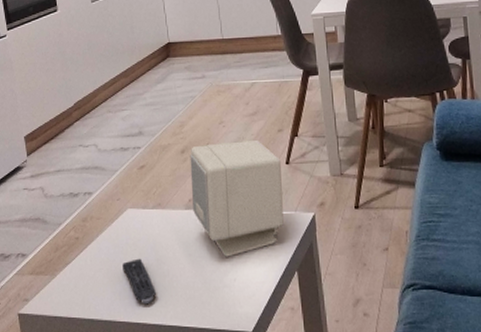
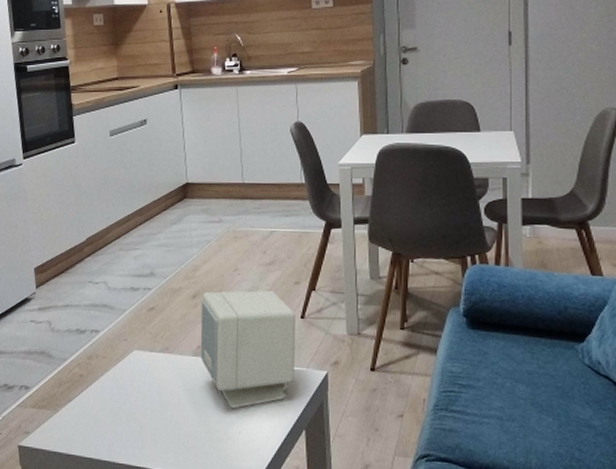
remote control: present [122,258,157,305] -> none [125,401,159,449]

